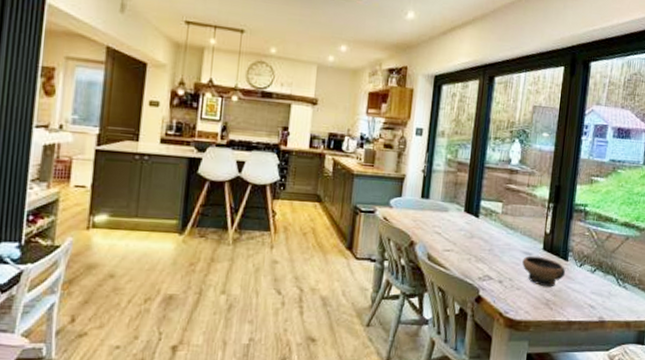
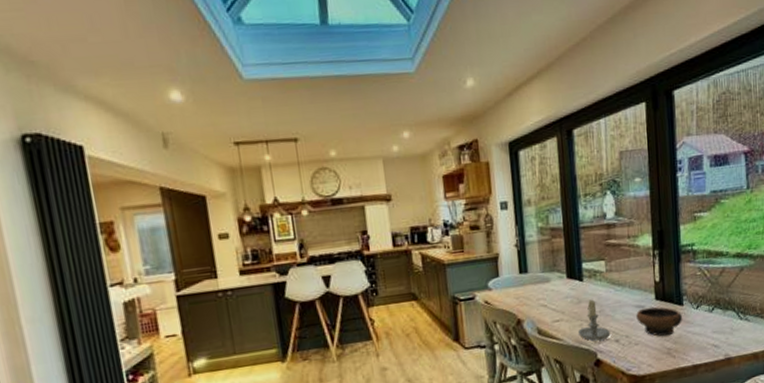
candle: none [466,237,496,278] -> present [579,299,610,341]

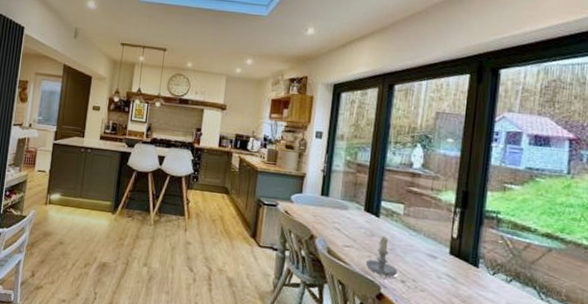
bowl: present [636,307,683,337] -> none [426,258,476,293]

